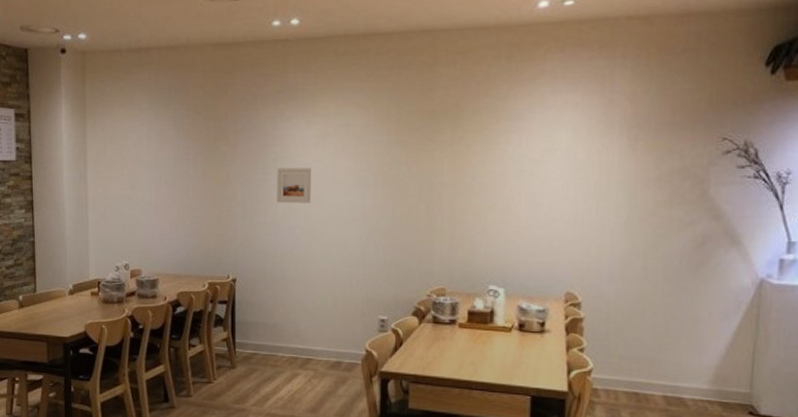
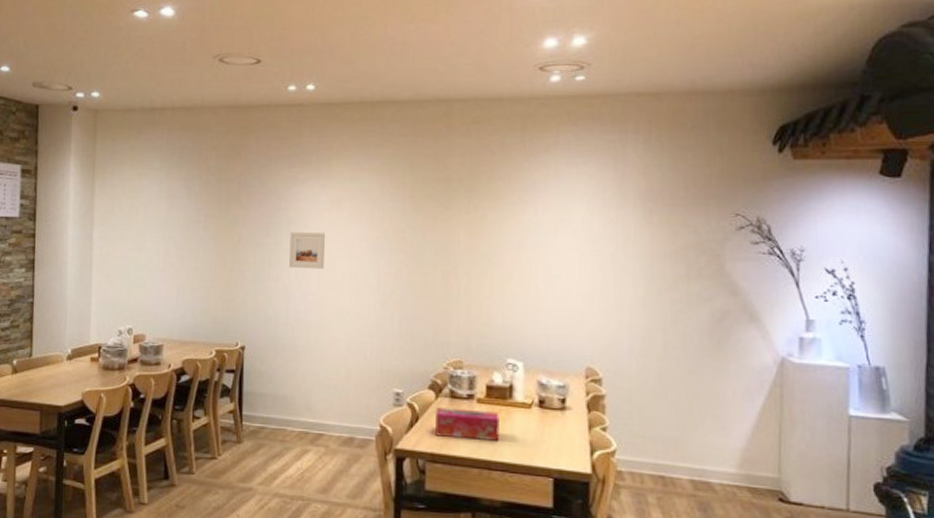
tissue box: none [419,331,482,362] -> present [435,406,501,441]

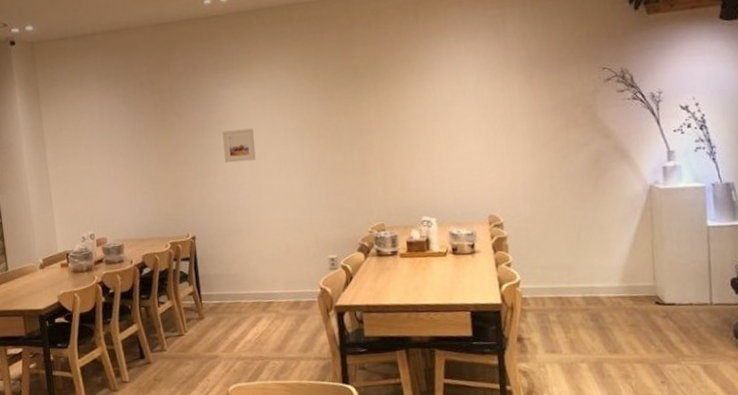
tissue box: present [435,406,501,441] -> none [366,263,422,291]

